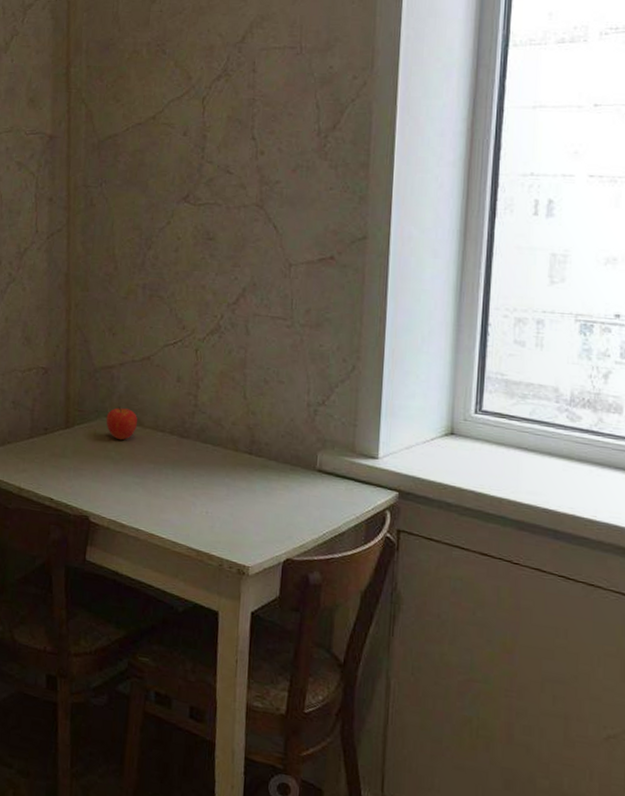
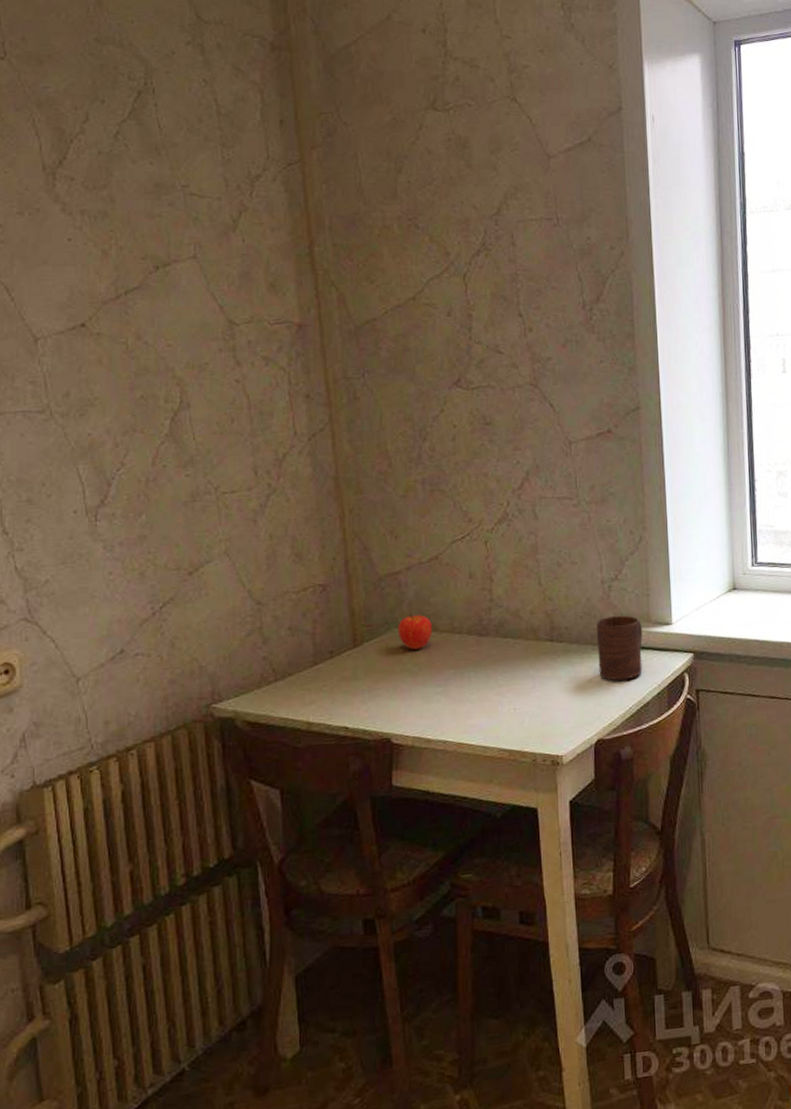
cup: none [295,440,345,506] -> present [597,616,643,681]

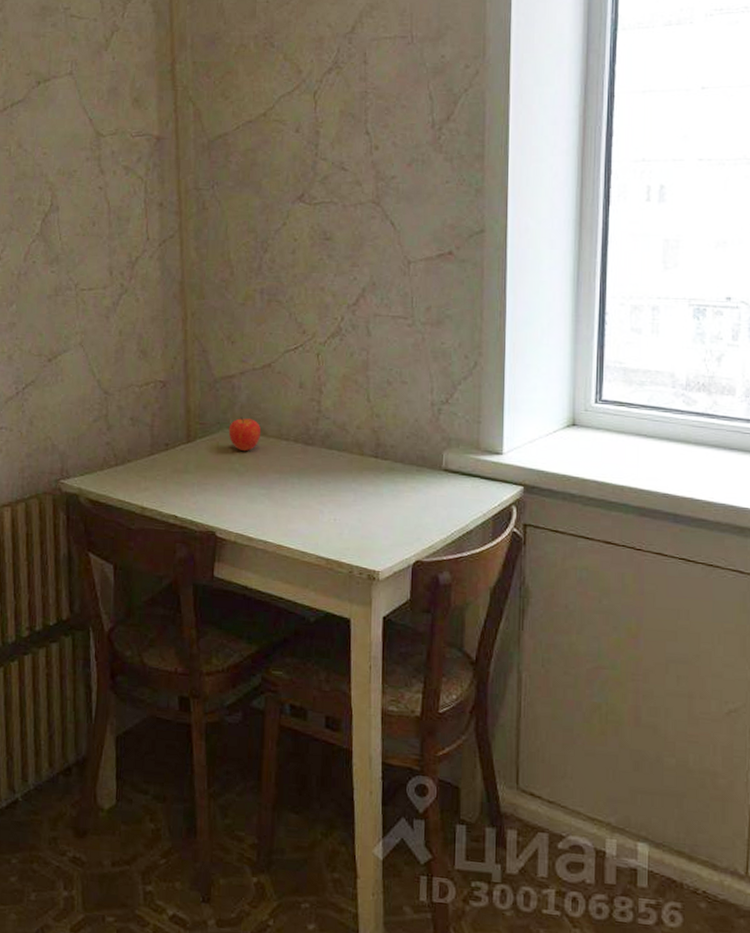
cup: present [597,616,643,681] -> none [422,440,470,505]

